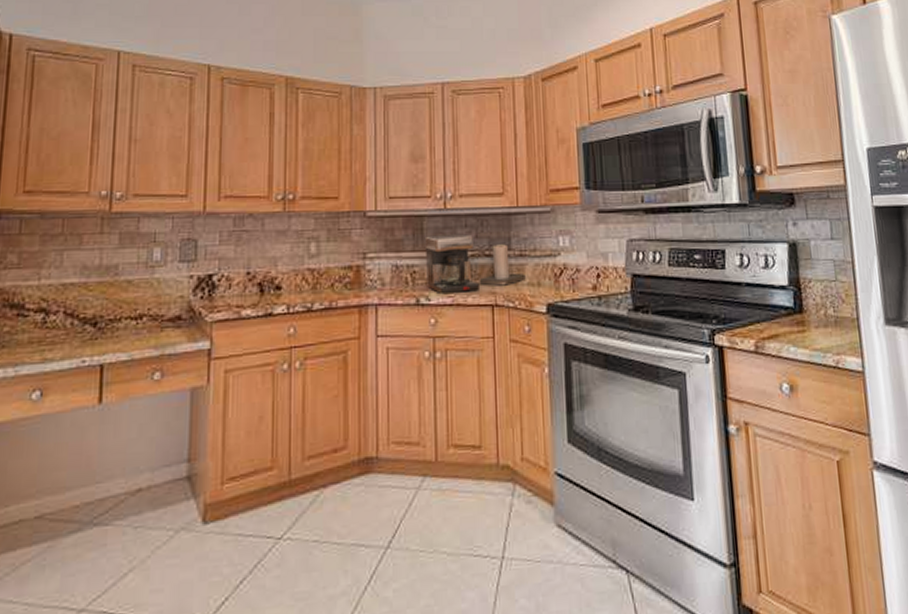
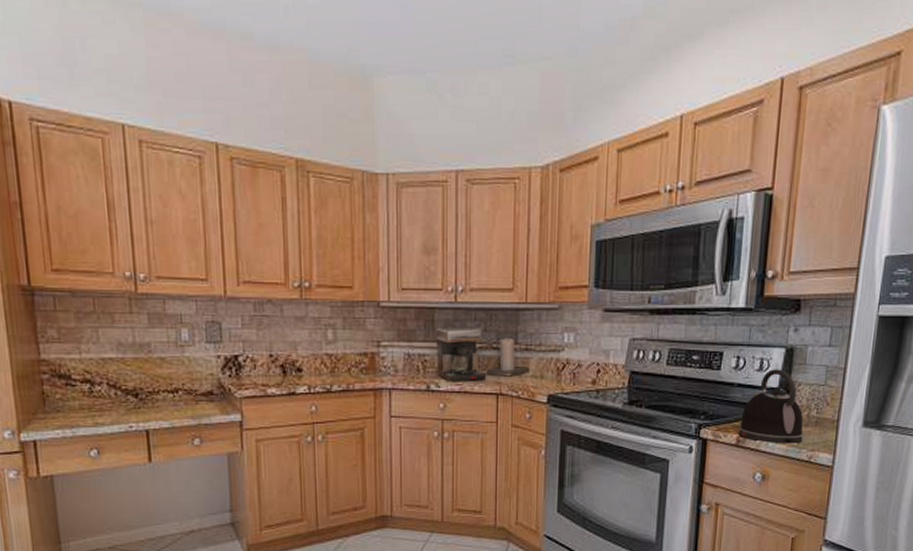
kettle: none [754,265,826,349] -> present [738,369,805,444]

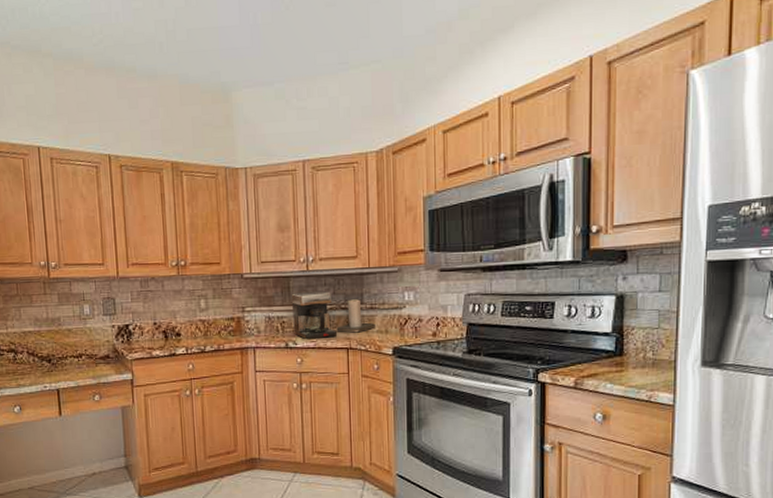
kettle: present [738,369,805,444] -> none [576,315,642,386]

